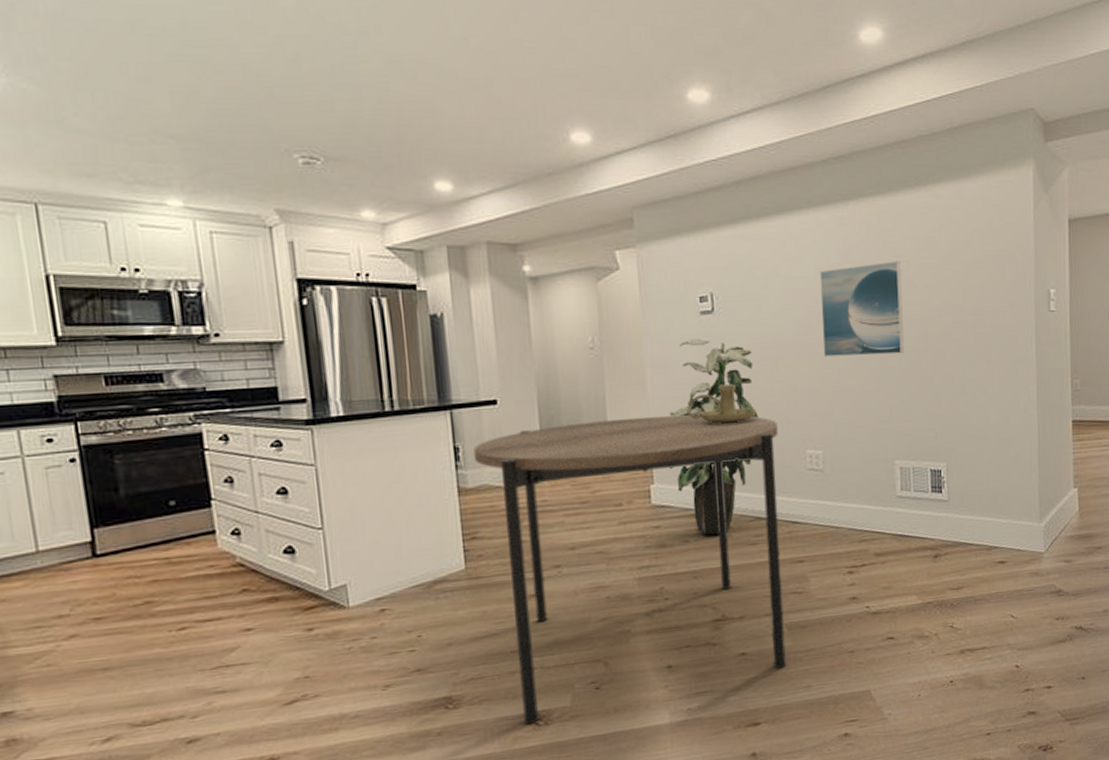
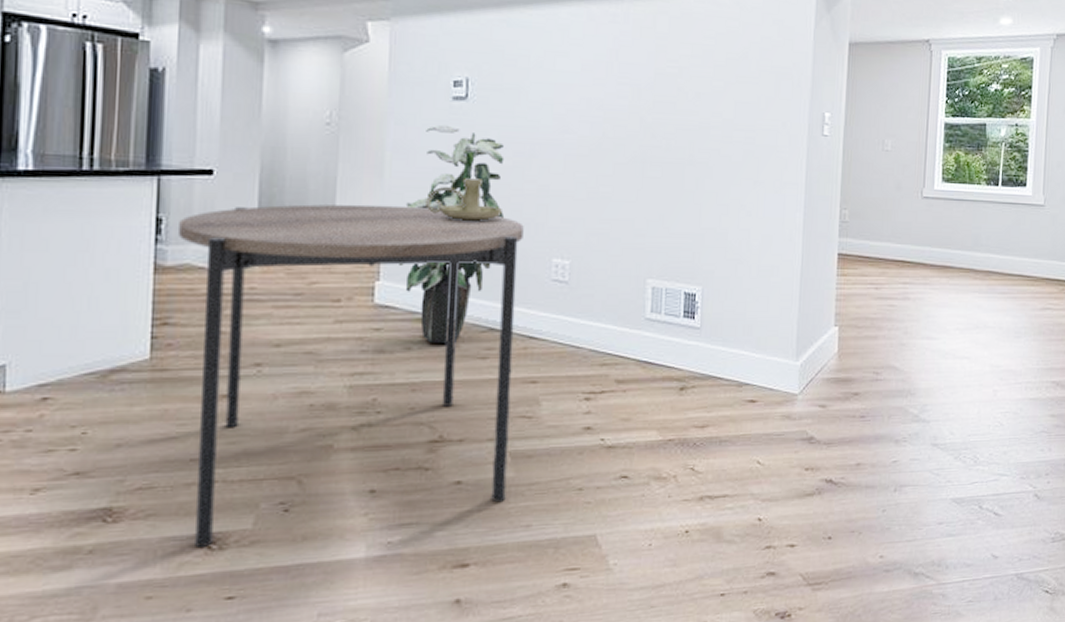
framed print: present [819,260,904,357] -> none [581,65,672,165]

